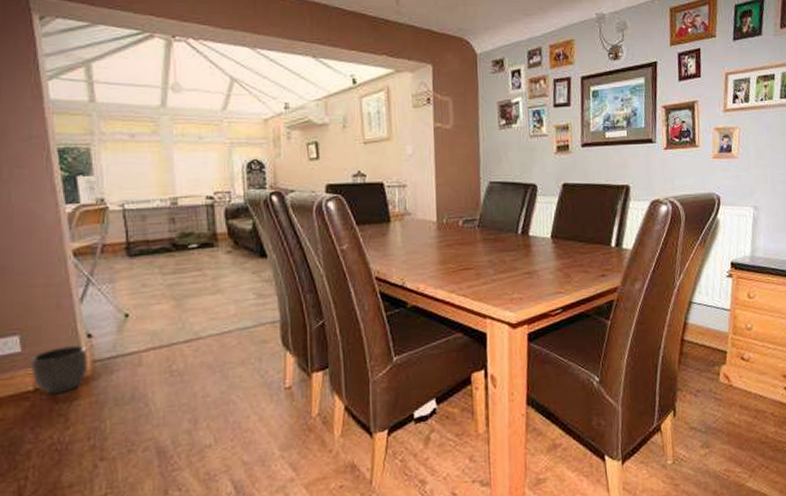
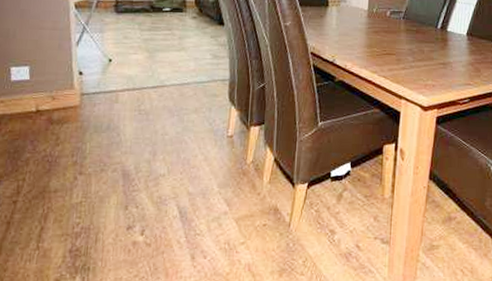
planter: present [30,345,89,395] -> none [35,78,78,117]

